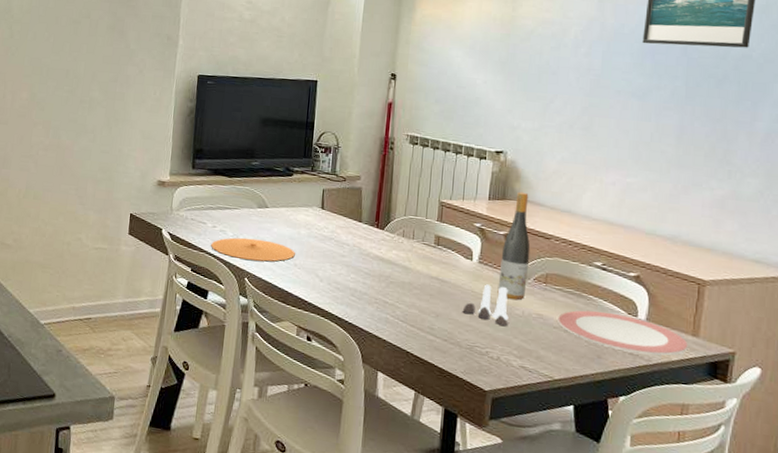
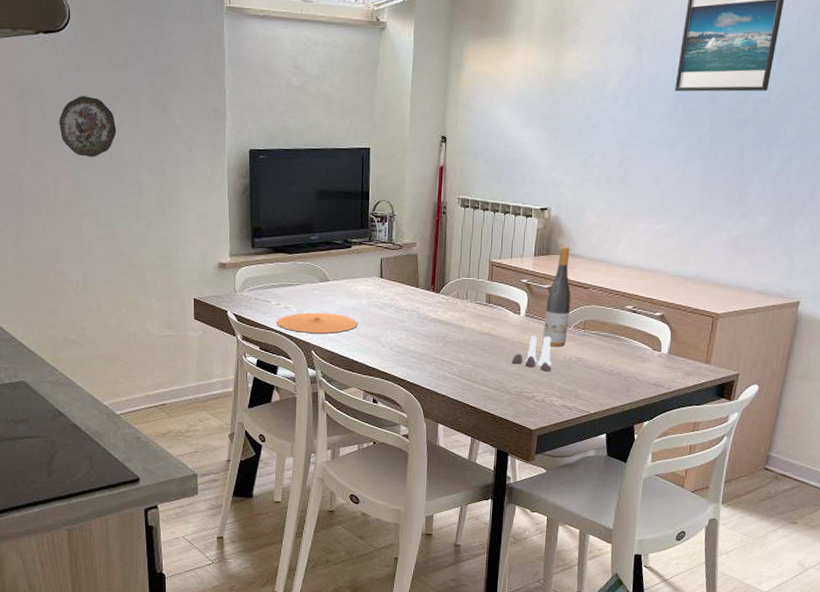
decorative plate: none [23,18,76,74] -> present [59,96,117,157]
plate: present [558,310,688,356] -> none [594,350,702,384]

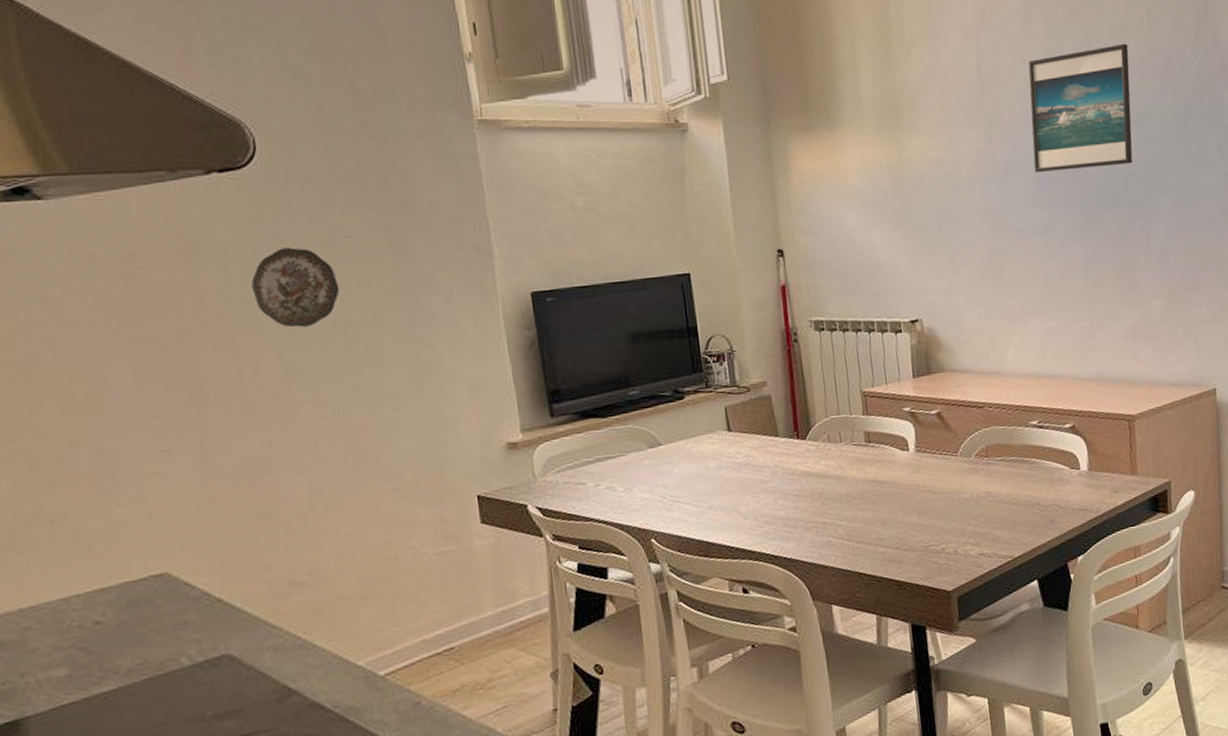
plate: present [277,312,358,333] -> none [598,485,708,518]
salt and pepper shaker set: present [511,335,552,371] -> none [909,472,959,515]
wine bottle: present [542,246,571,347] -> none [937,361,970,484]

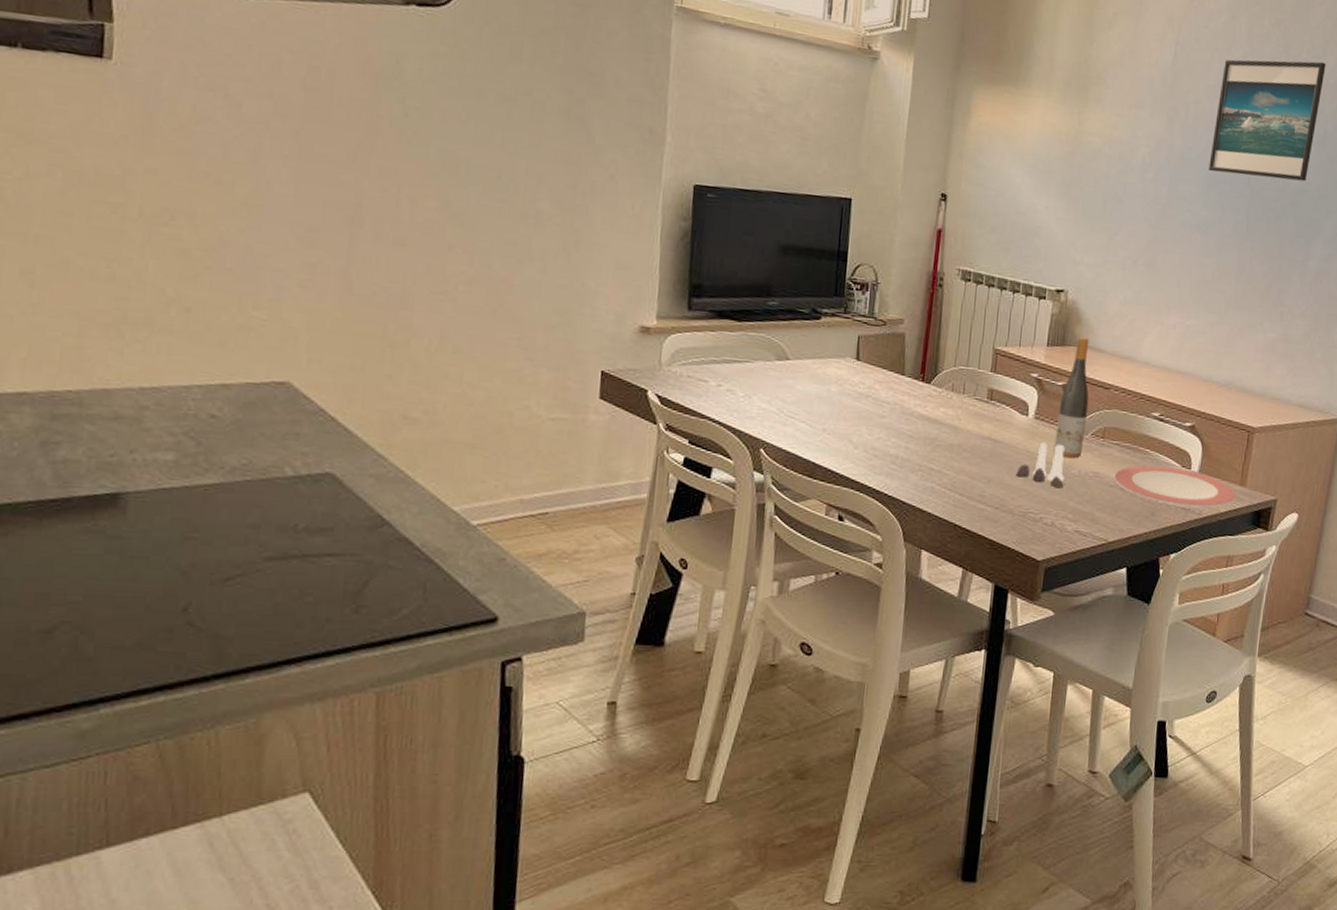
decorative plate: present [251,247,340,328] -> none [426,91,511,174]
salt and pepper shaker set: none [909,472,959,515] -> present [1016,442,1065,487]
wine bottle: none [937,361,970,484] -> present [1053,336,1089,459]
plate: none [1006,470,1130,509] -> present [1114,465,1236,508]

